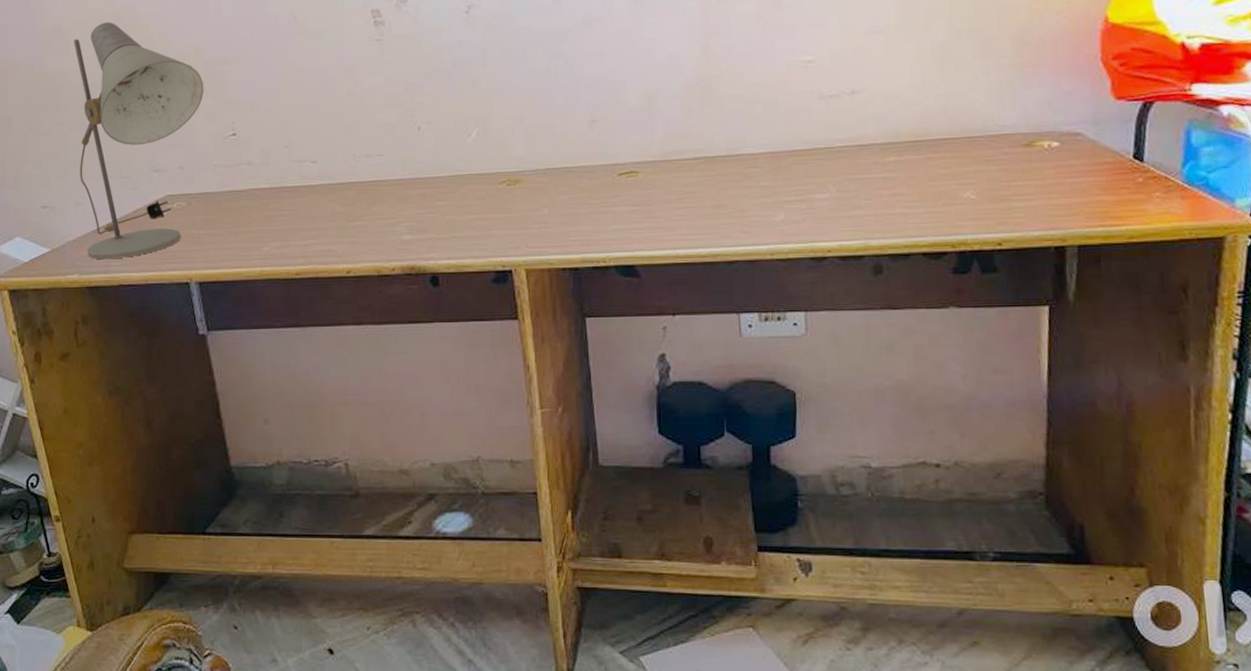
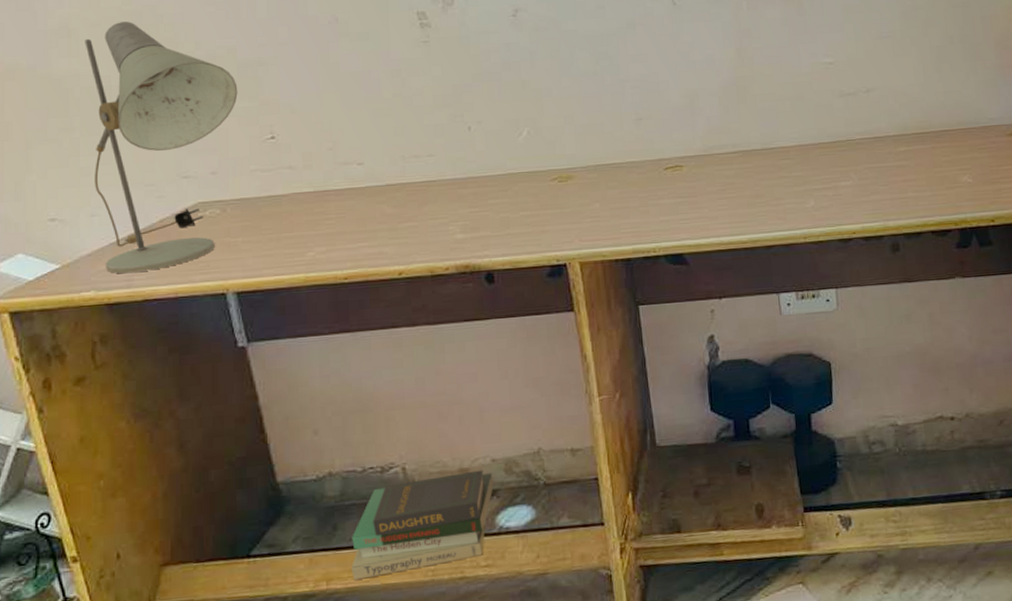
books: none [295,473,433,567] -> present [351,470,495,580]

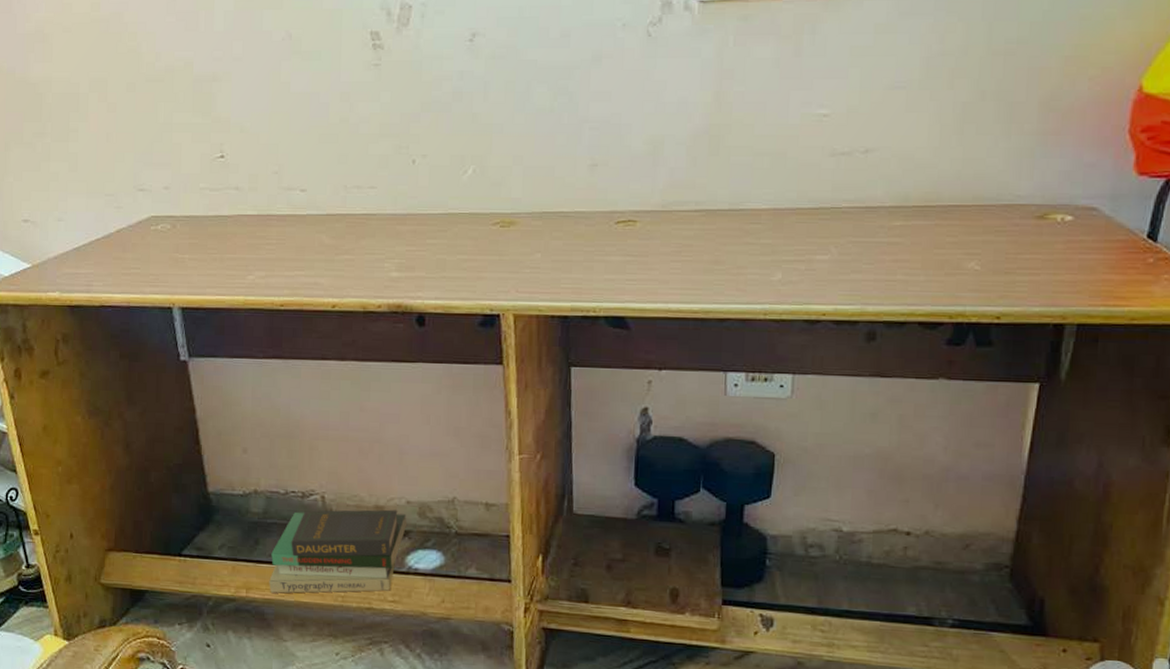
desk lamp: present [85,21,238,274] -> none [57,29,192,279]

